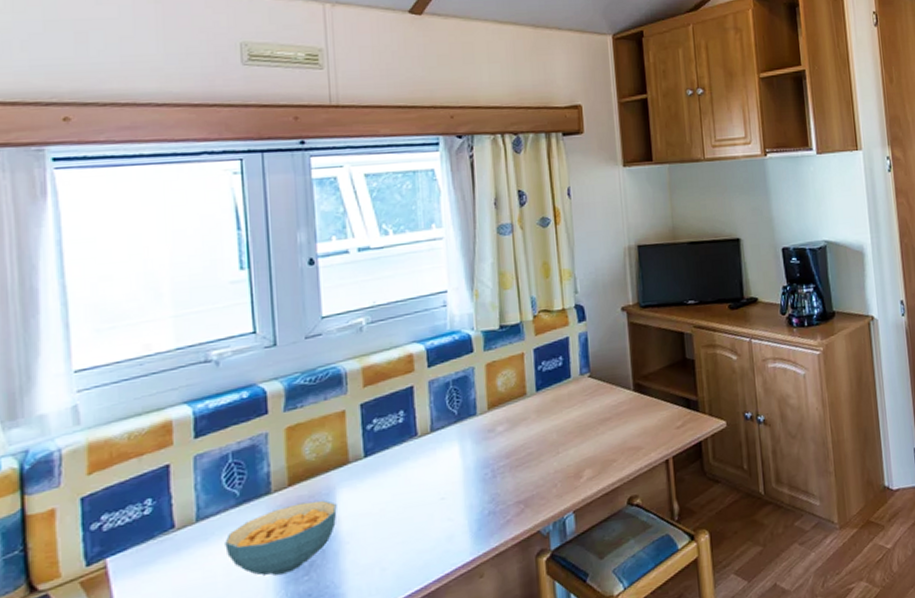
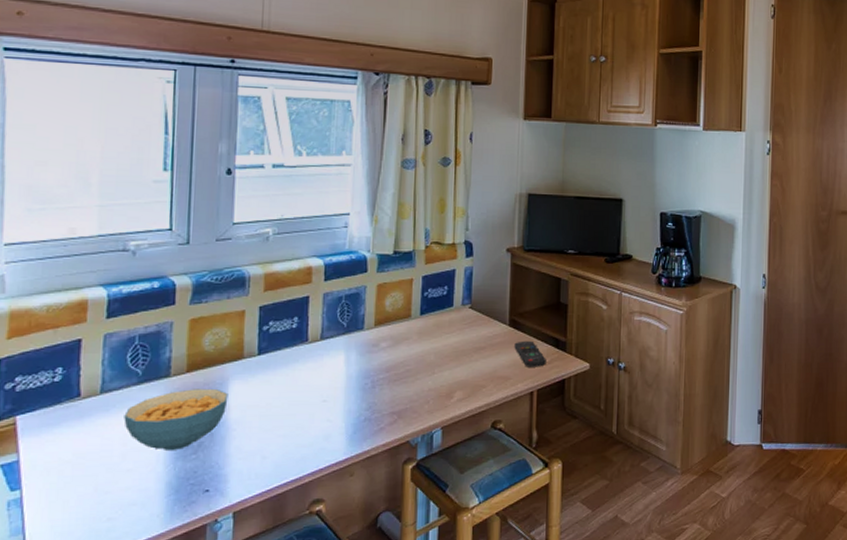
remote control: none [642,404,679,434] -> present [514,340,546,367]

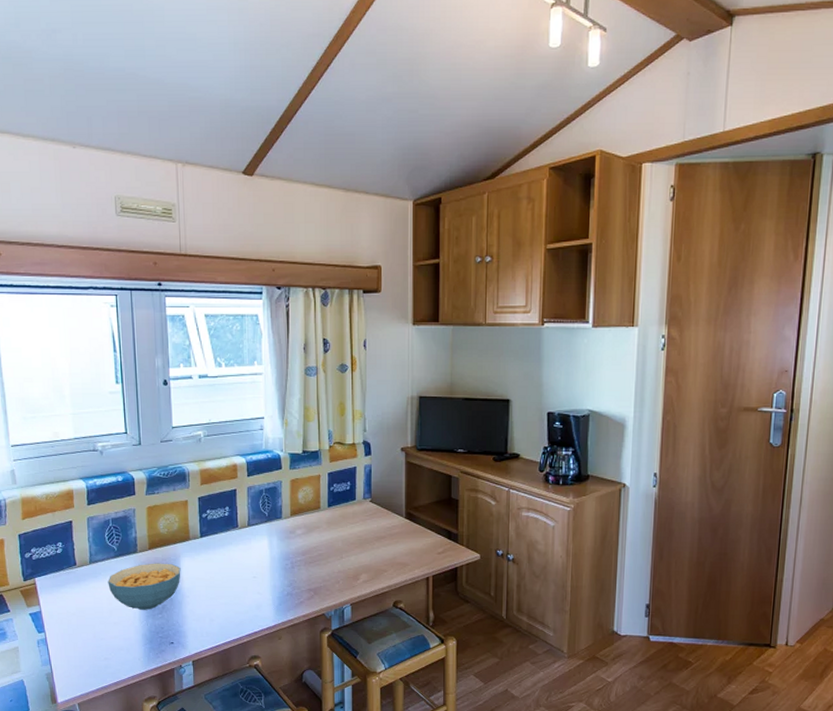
remote control: present [514,340,546,367] -> none [411,532,440,556]

